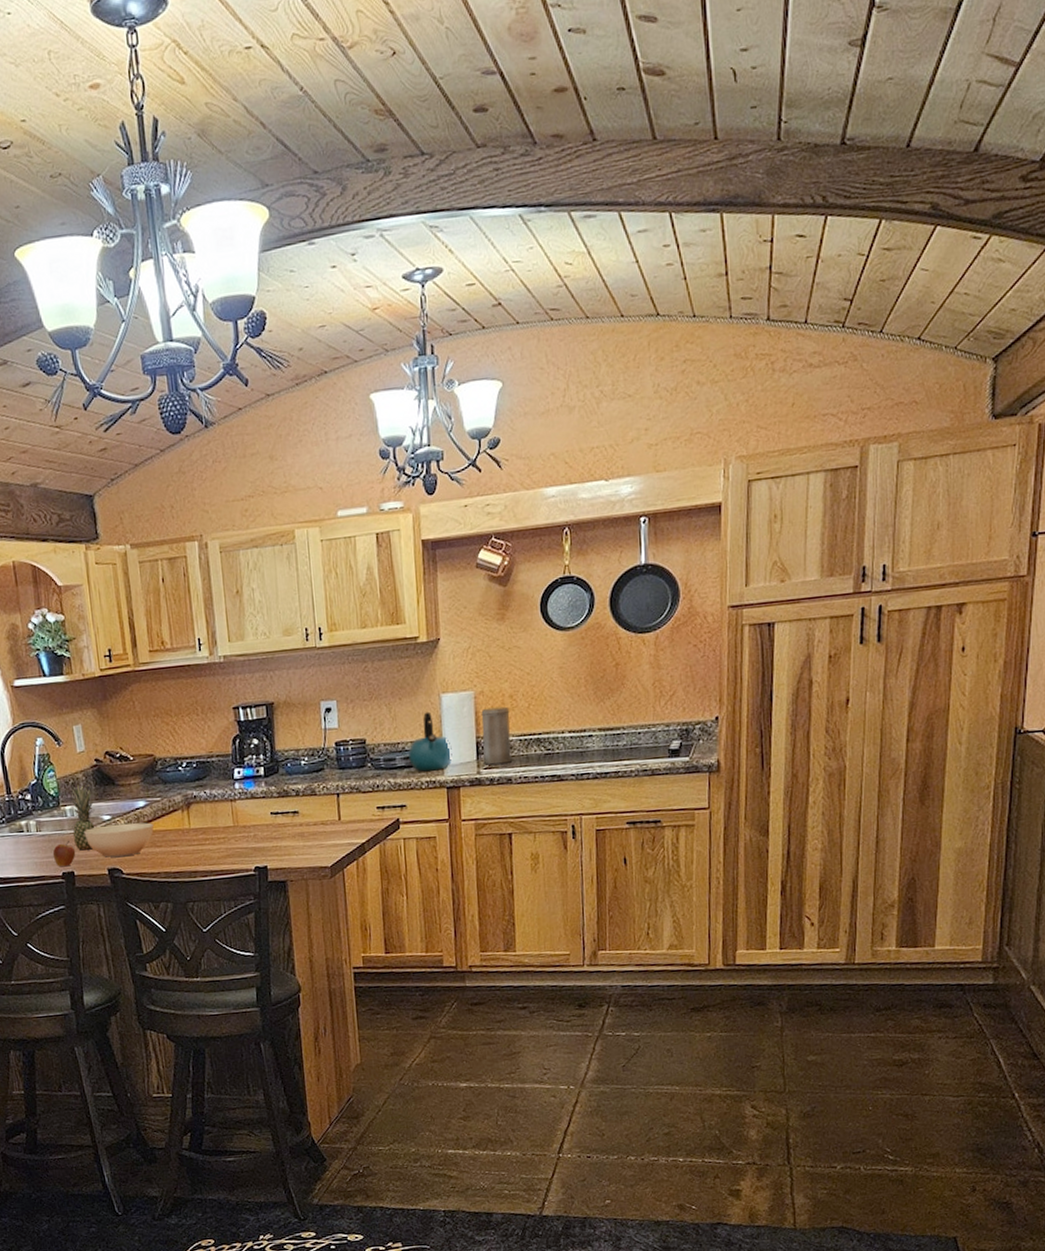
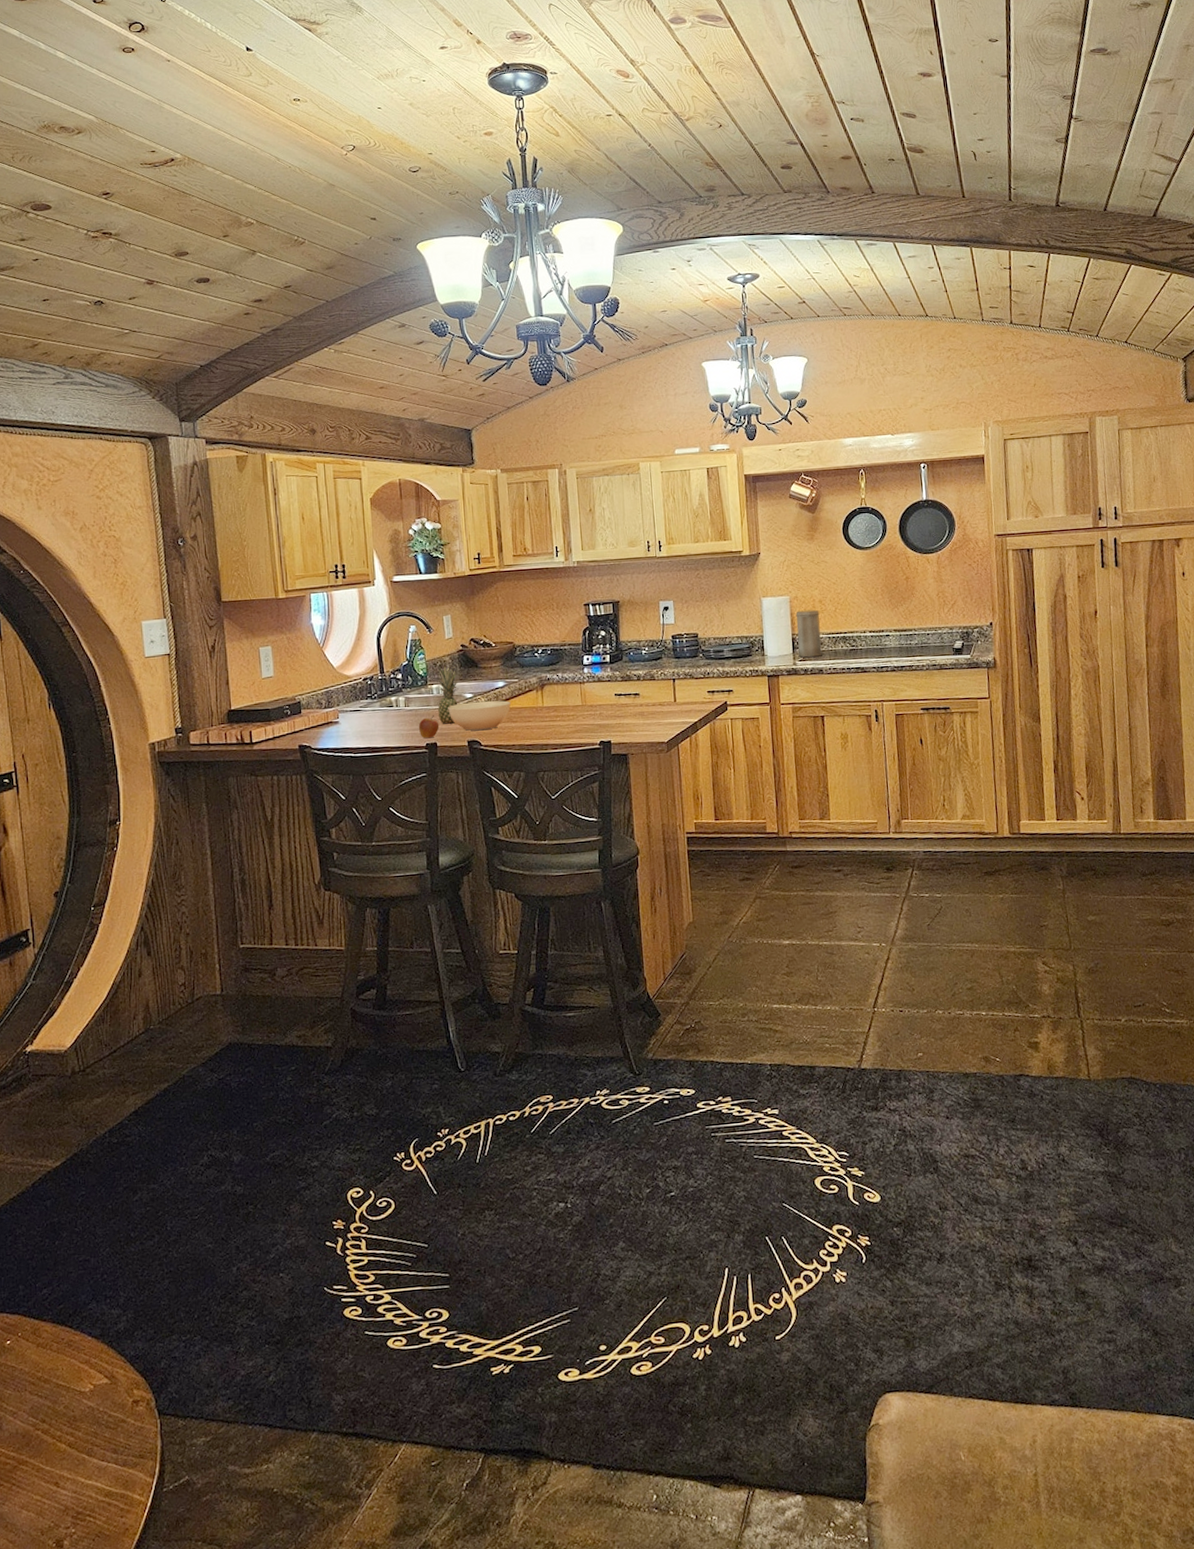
kettle: present [408,711,452,772] -> none [734,612,772,662]

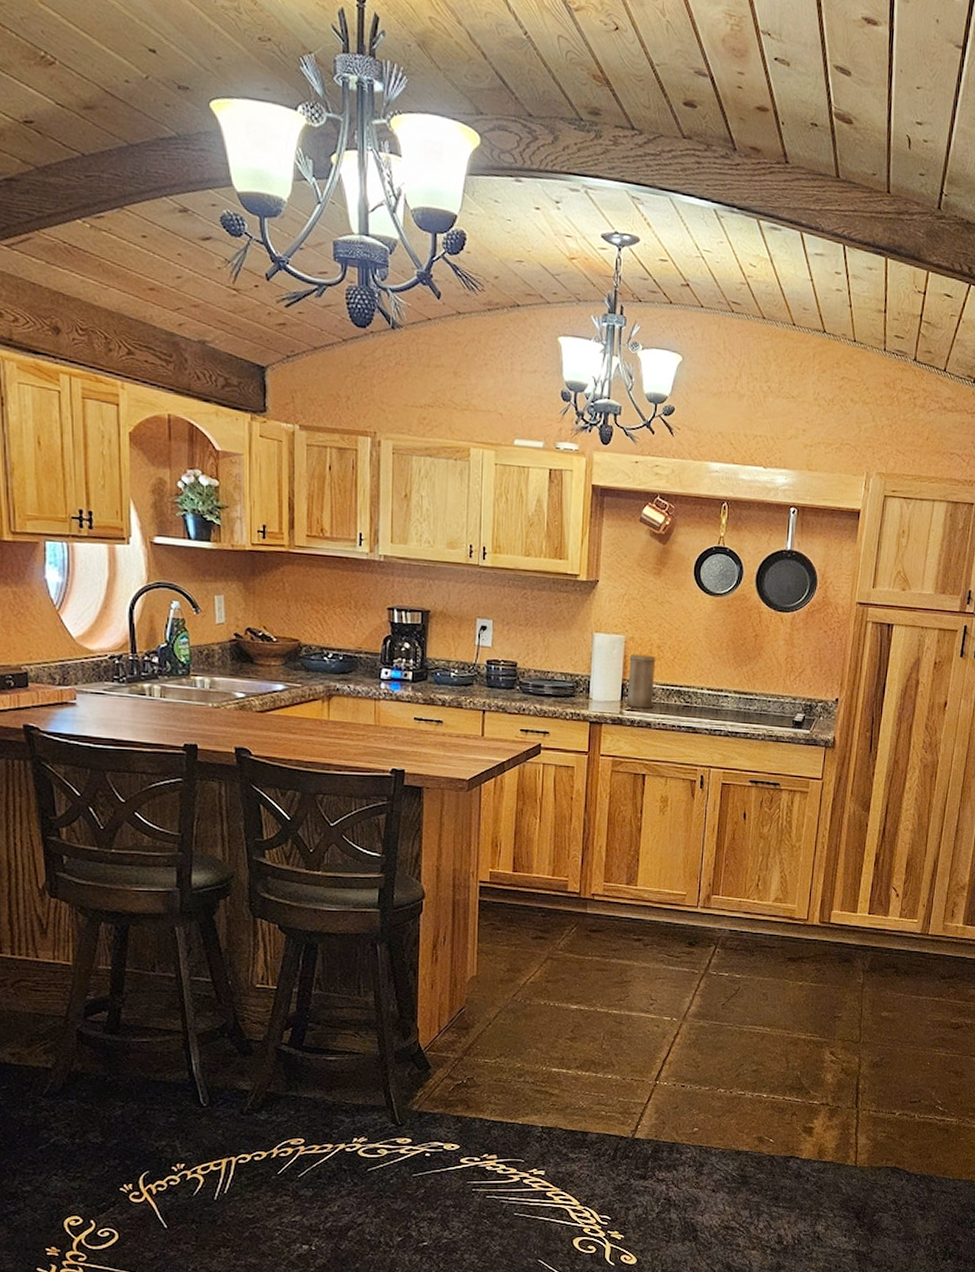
fruit: present [418,716,440,739] -> none [175,712,202,739]
fruit: present [437,666,459,724] -> none [200,656,229,725]
bowl: present [448,700,512,731] -> none [213,702,291,738]

